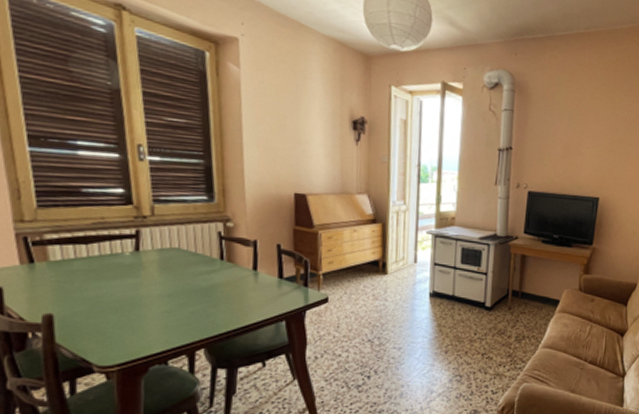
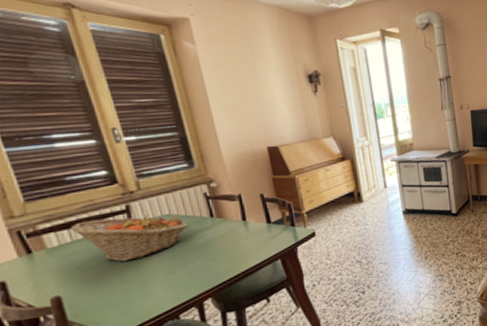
fruit basket: none [76,238,196,291] -> present [70,214,189,262]

